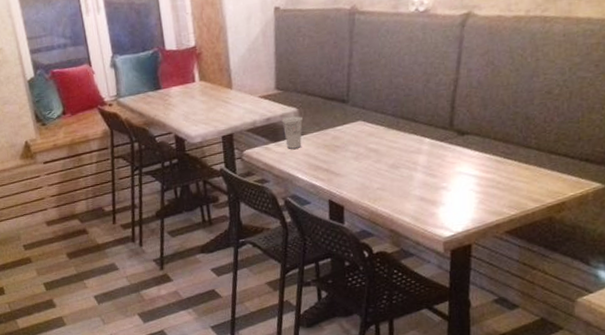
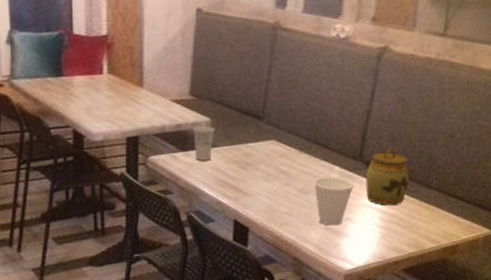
cup: none [405,148,446,197] -> present [314,177,353,226]
jar: none [458,113,506,171] -> present [366,148,410,206]

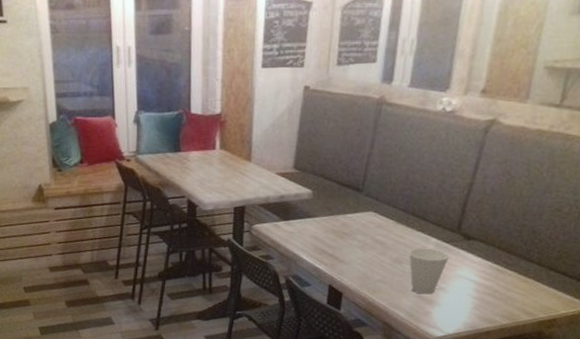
cup: present [192,126,216,161] -> none [294,198,317,230]
jar: present [366,148,410,206] -> none [461,221,509,278]

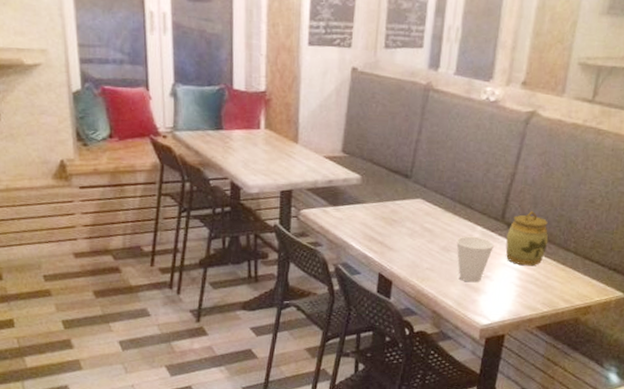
jar: none [461,221,509,278] -> present [505,211,549,266]

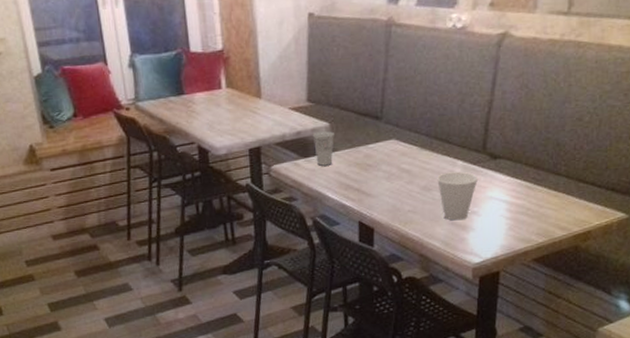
cup: none [343,183,366,216] -> present [312,131,335,166]
jar: present [505,211,549,266] -> none [490,138,536,197]

